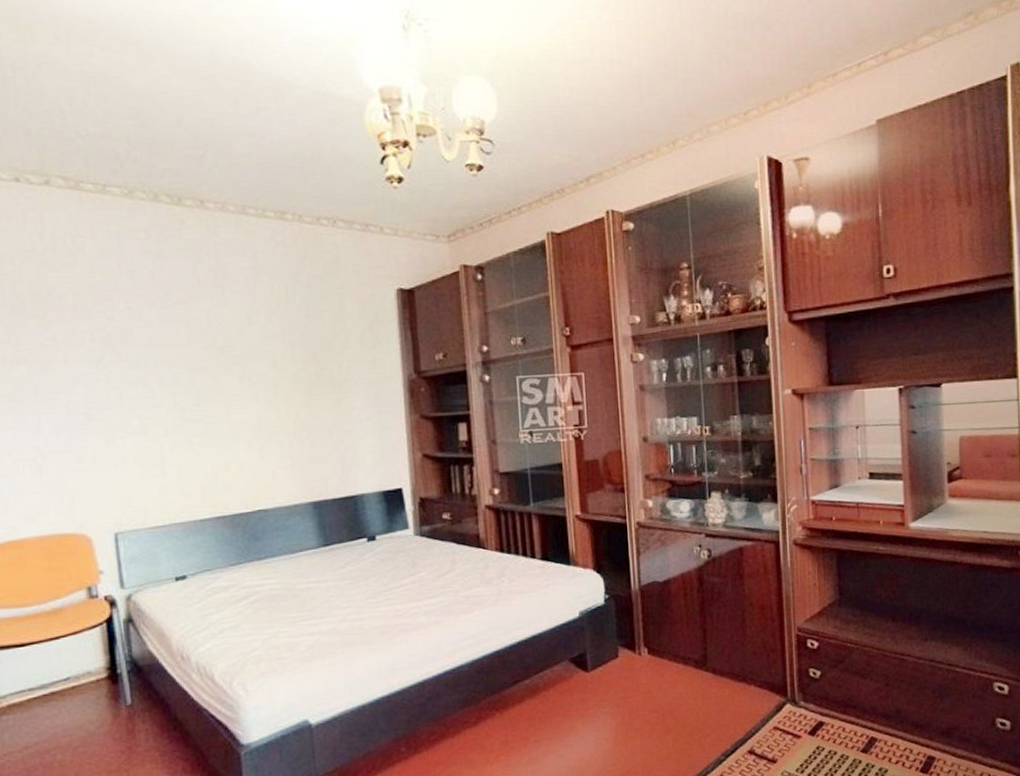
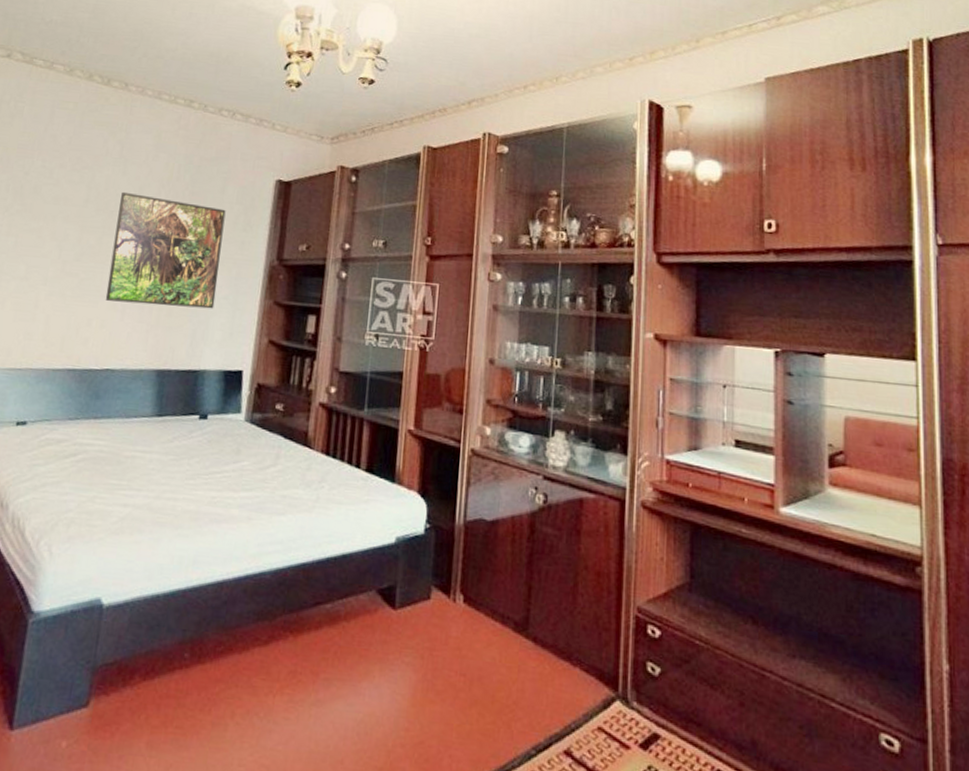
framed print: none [228,324,359,442] -> present [105,191,226,309]

